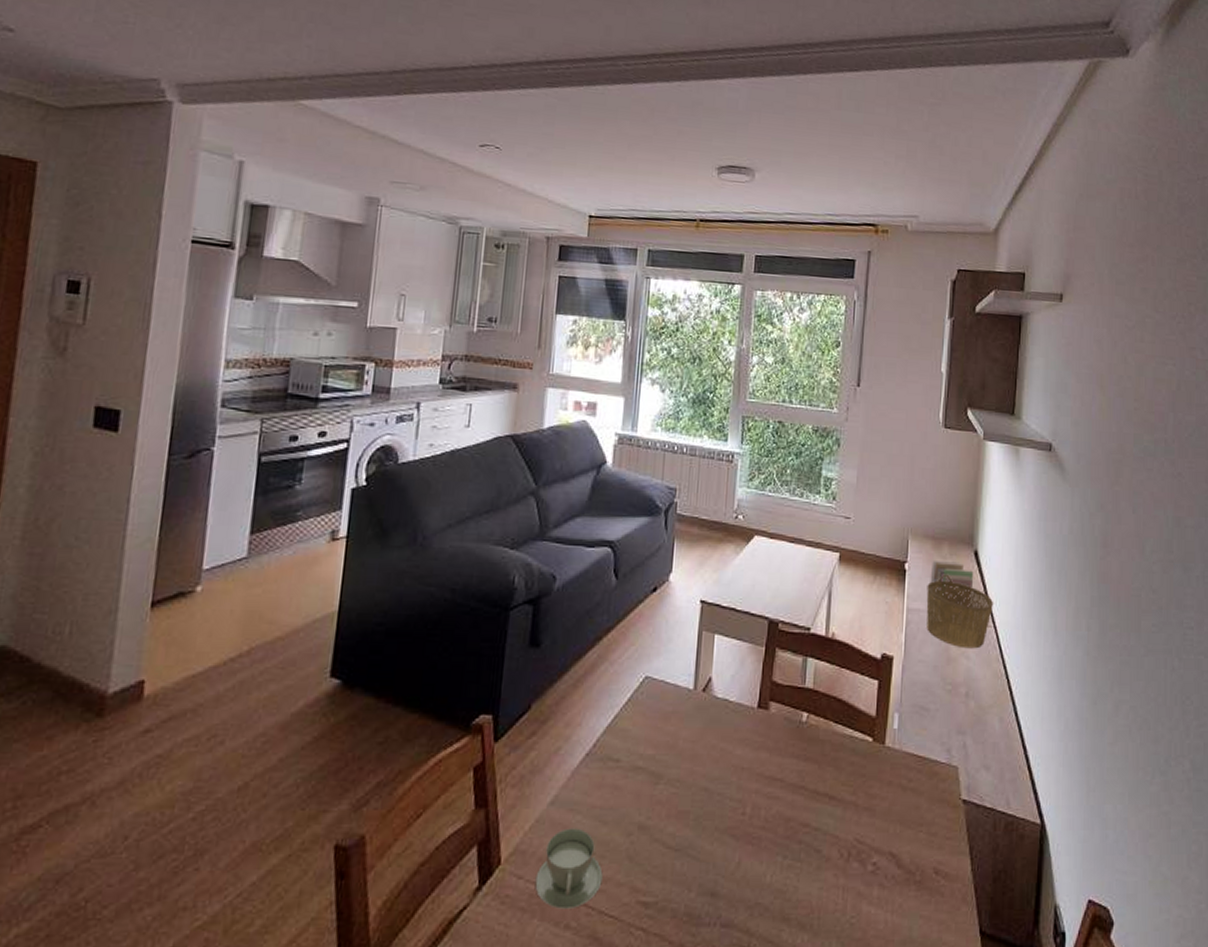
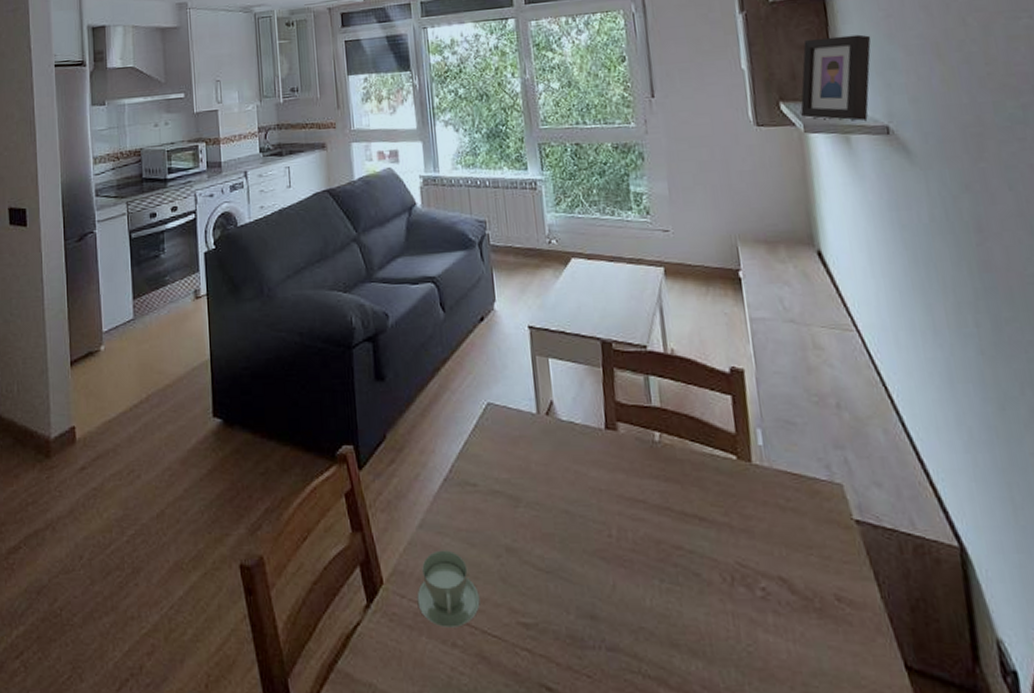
basket: present [926,574,994,649] -> none [768,278,852,356]
books: present [930,561,974,613] -> none [769,264,823,319]
picture frame: none [984,354,1052,436] -> present [800,34,871,121]

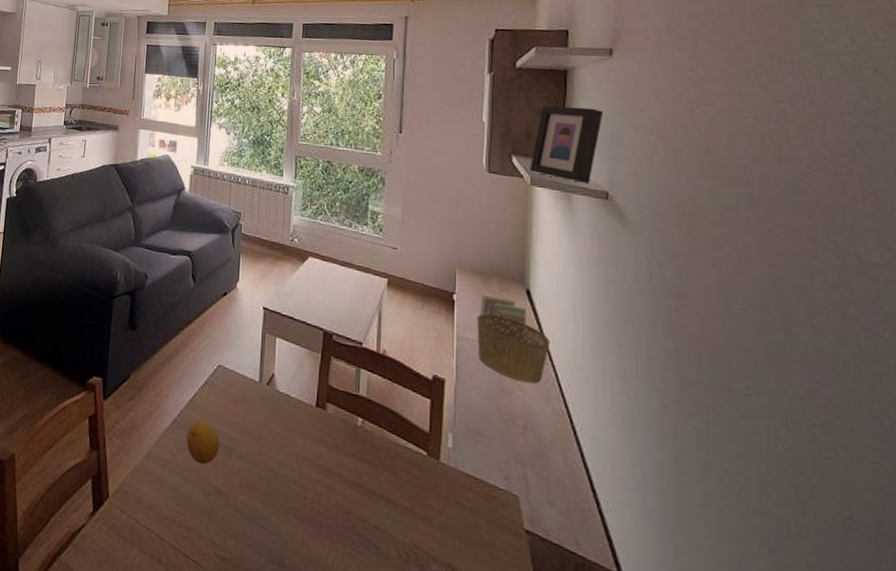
teacup: present [417,550,480,628] -> none [134,479,187,548]
fruit: none [463,471,504,521] -> present [186,420,220,464]
basket: none [768,278,852,356] -> present [477,308,551,384]
books: none [769,264,823,319] -> present [480,295,527,347]

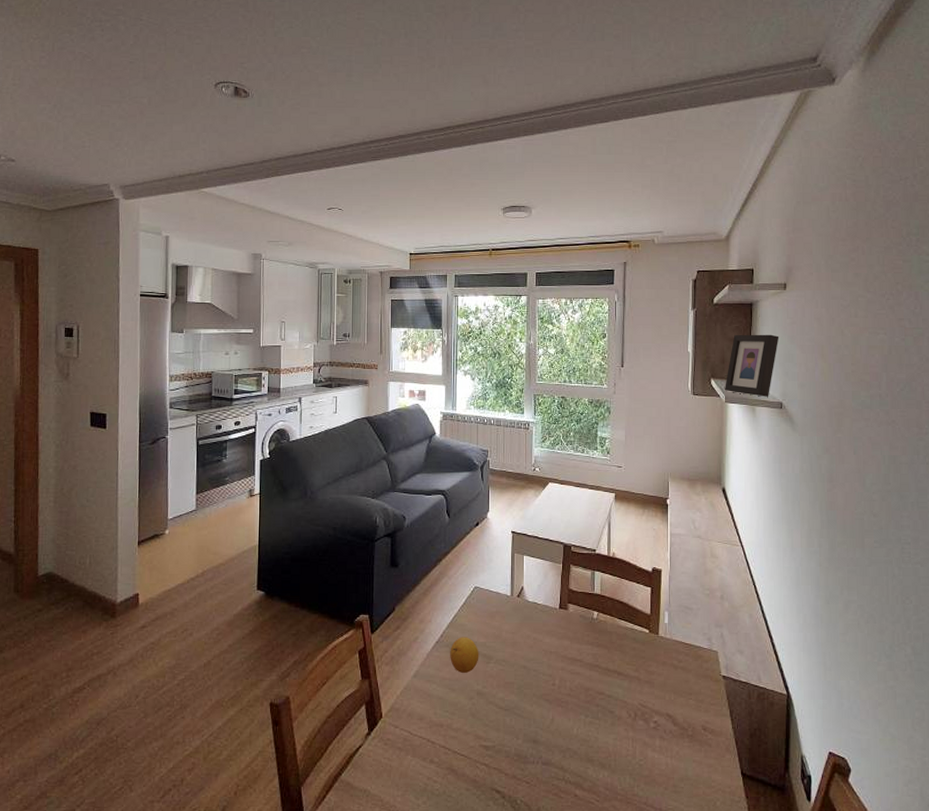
basket: present [477,308,551,384] -> none [685,506,741,563]
books: present [480,295,527,347] -> none [687,497,723,536]

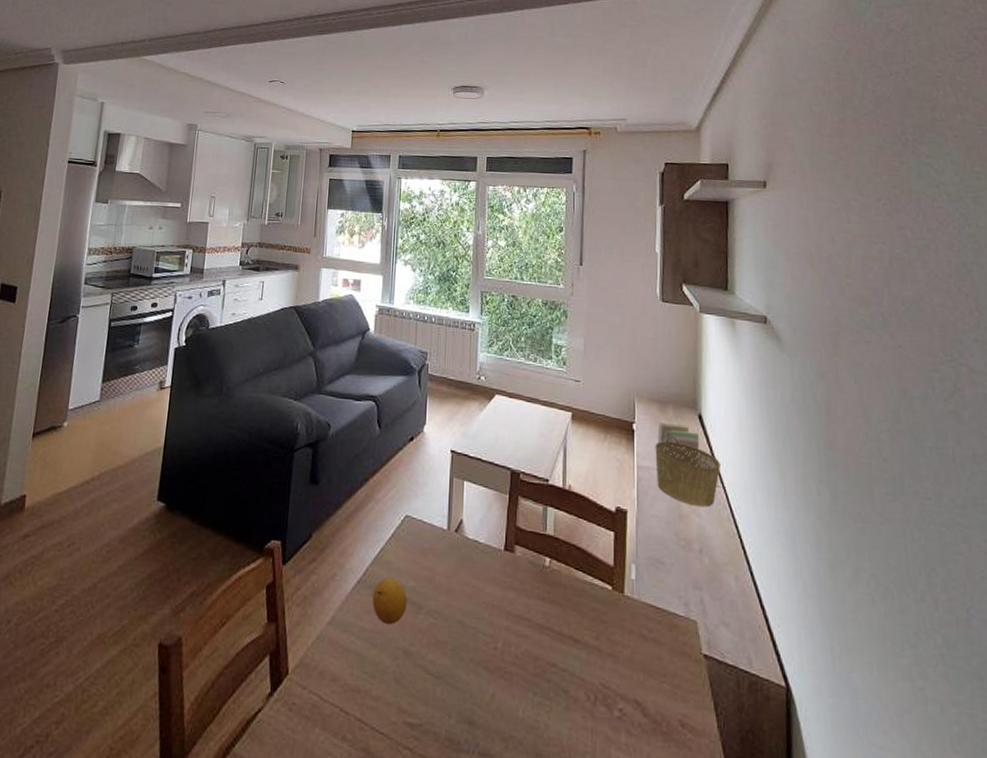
basket: none [685,506,741,563] -> present [655,435,722,508]
books: none [687,497,723,536] -> present [657,423,700,472]
picture frame: present [725,334,779,397] -> none [699,235,761,309]

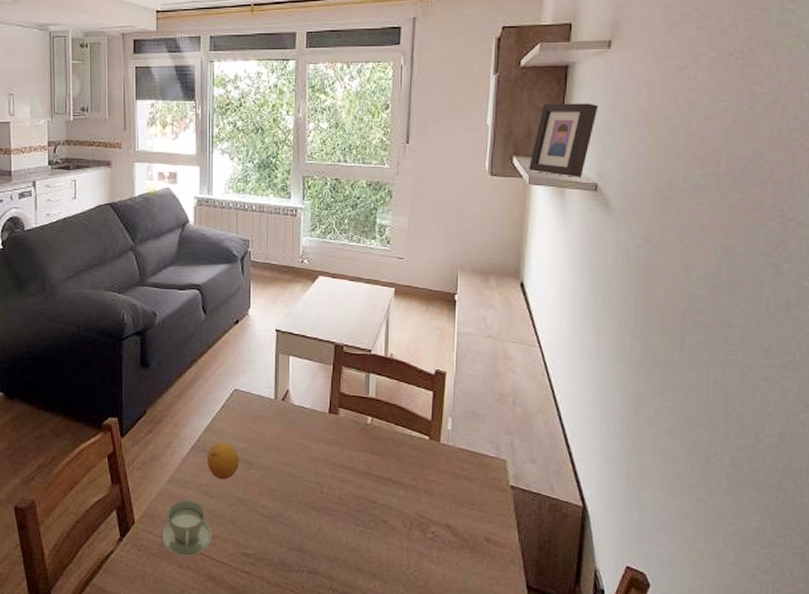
teacup: none [316,647,374,722] -> present [162,499,212,556]
basket: present [655,435,722,508] -> none [475,303,540,365]
books: present [657,423,700,472] -> none [478,292,520,335]
picture frame: none [699,235,761,309] -> present [529,103,599,177]

